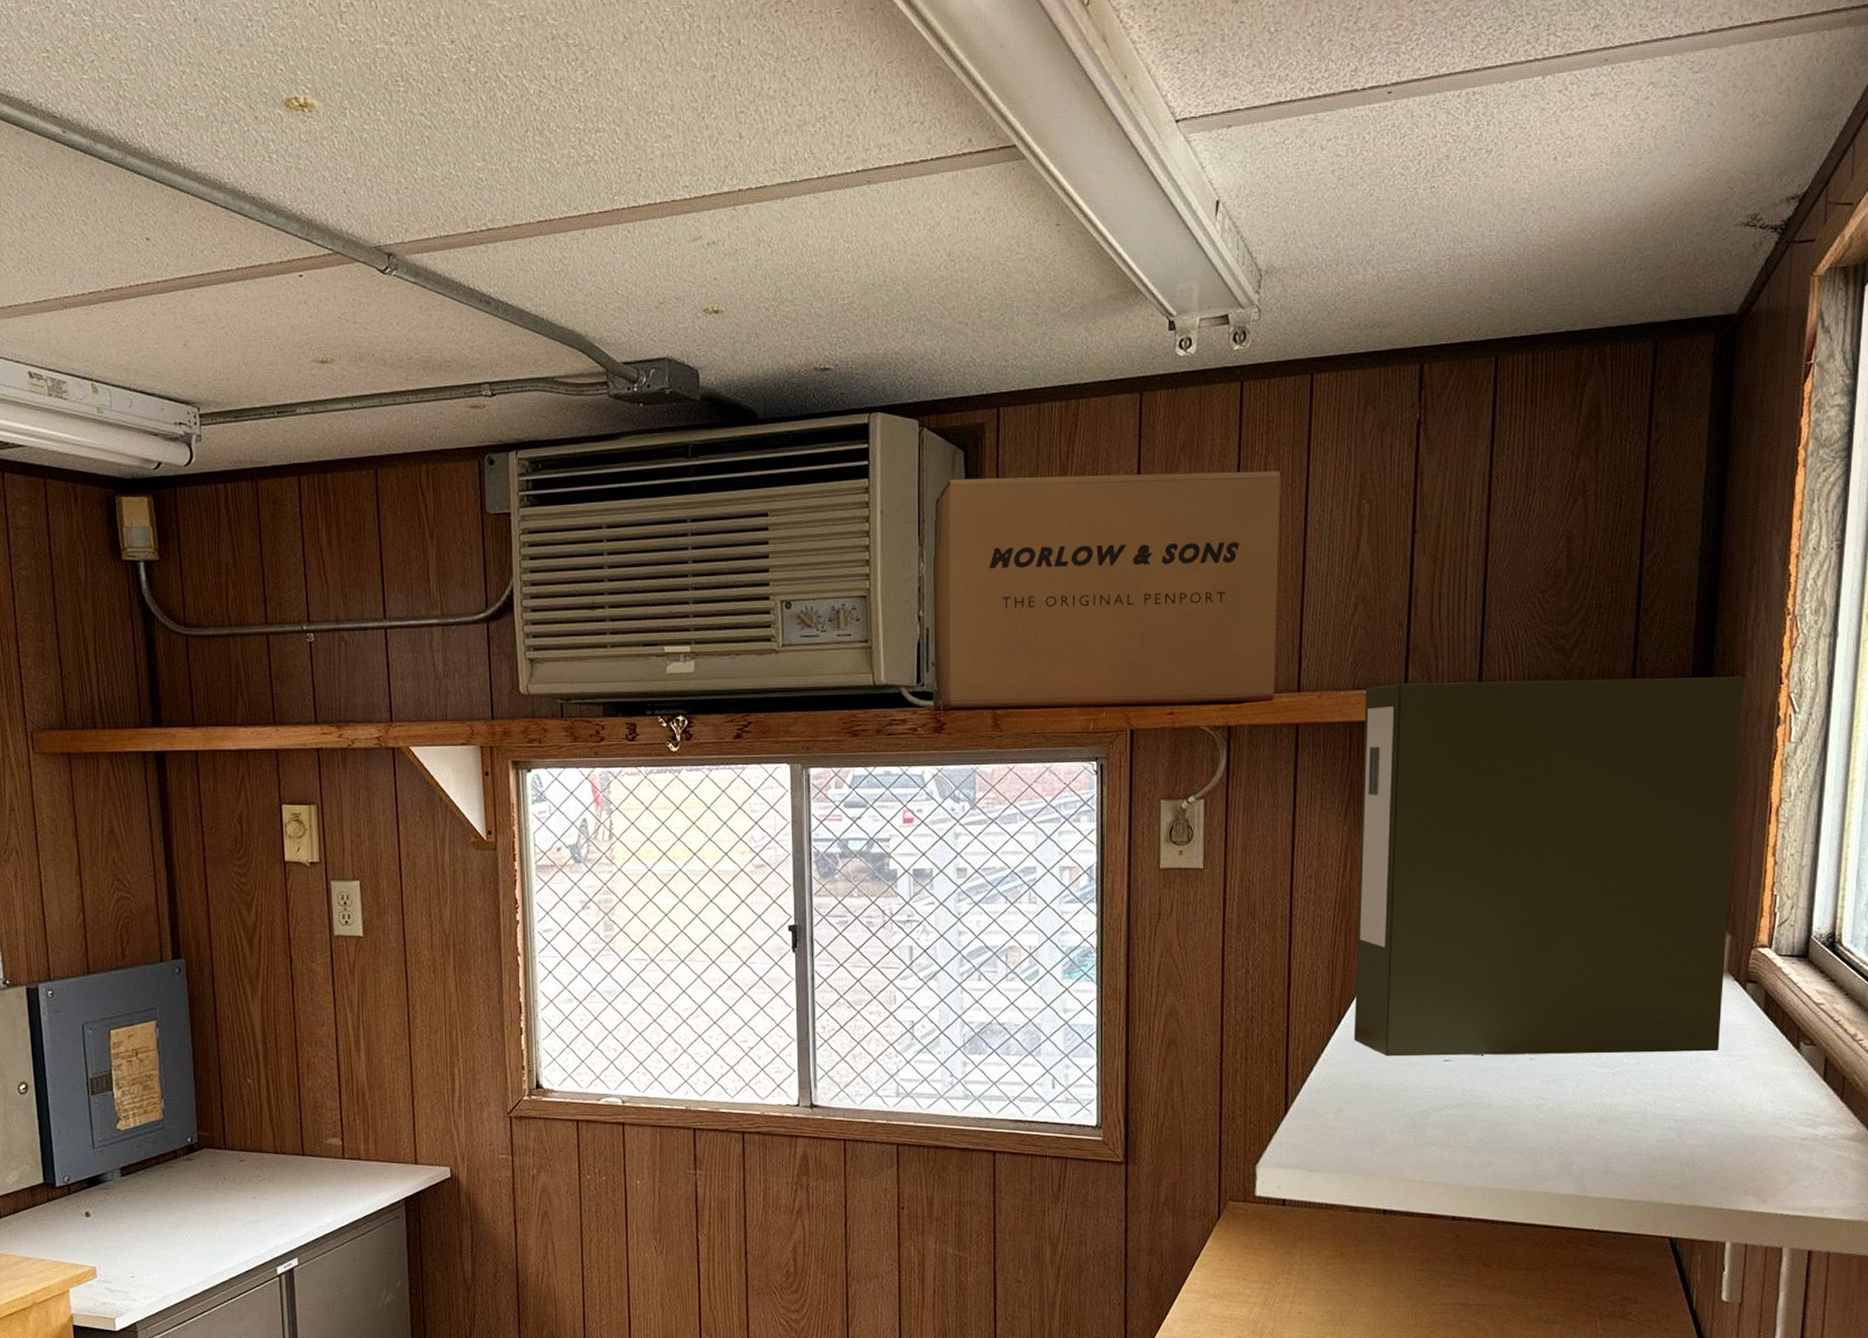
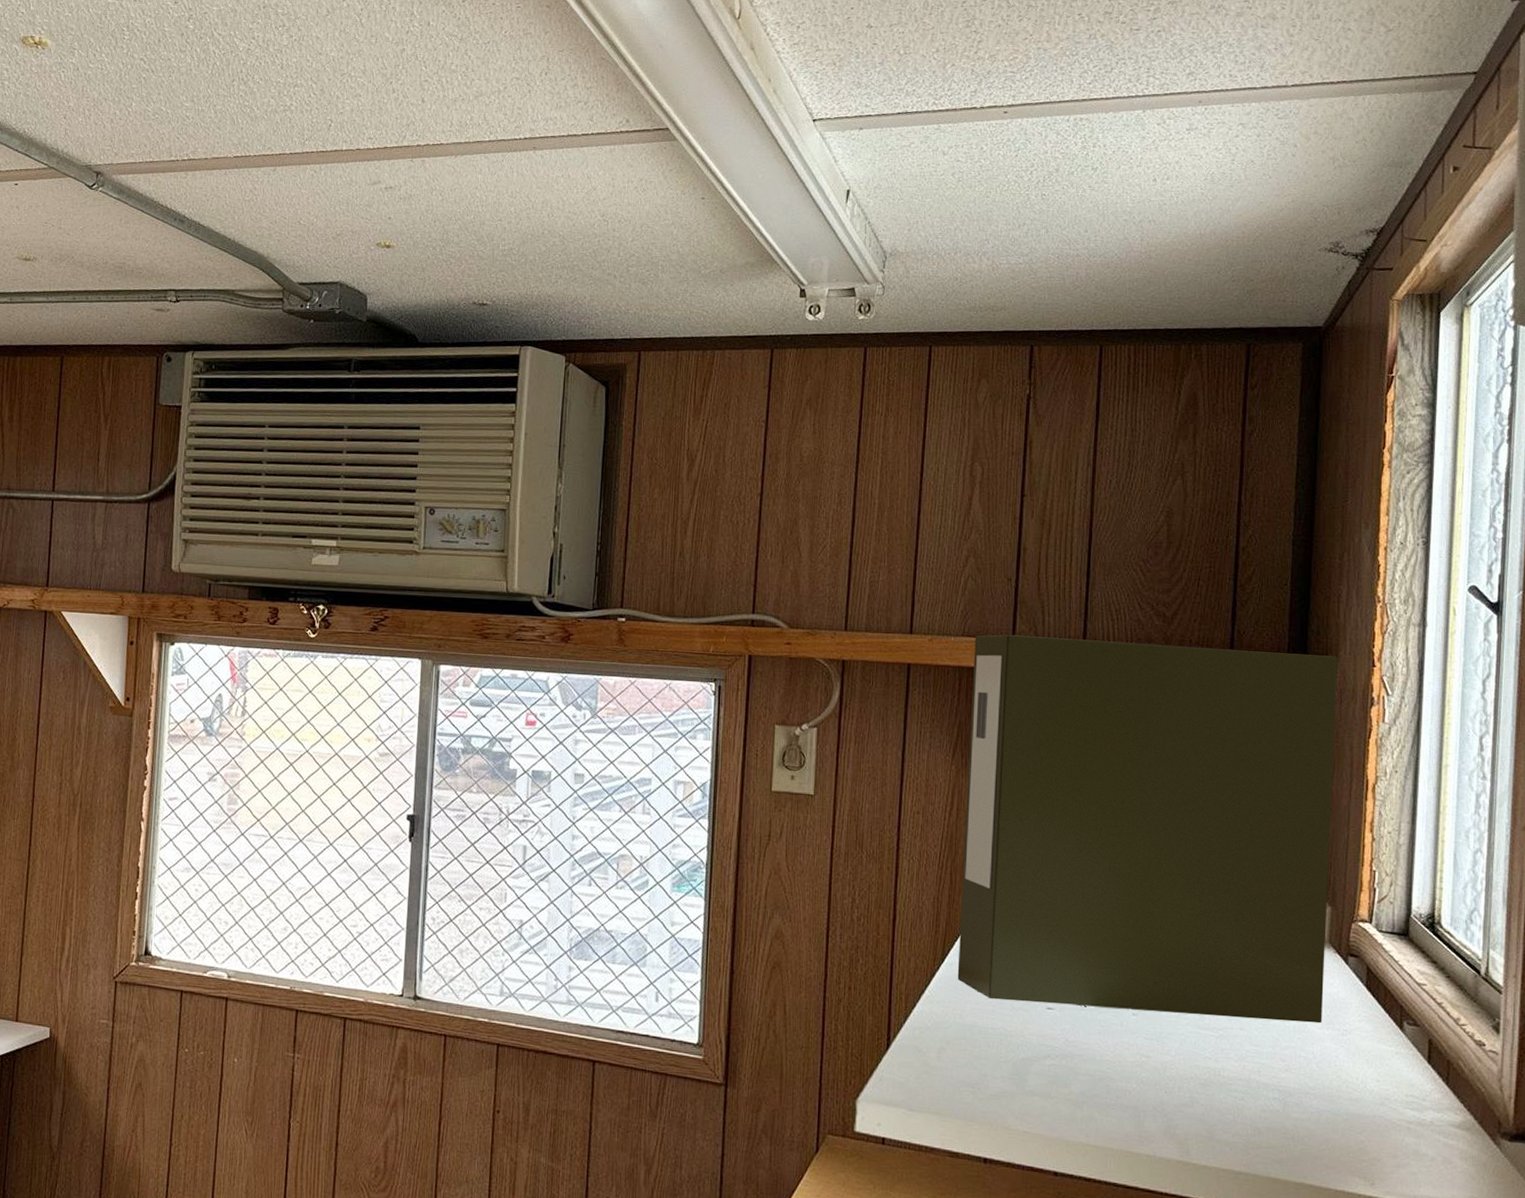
box: present [931,470,1280,712] -> none [562,410,899,642]

